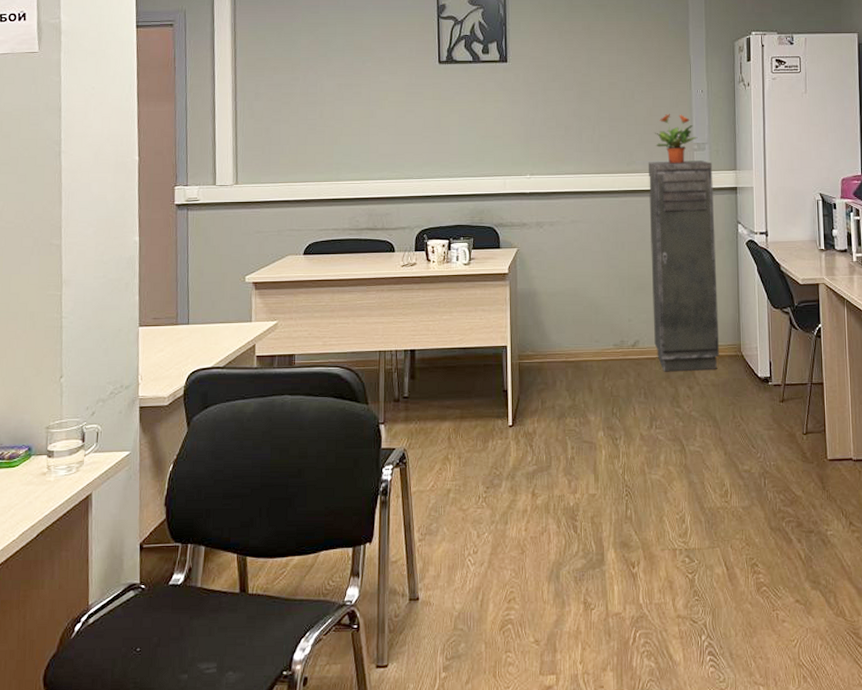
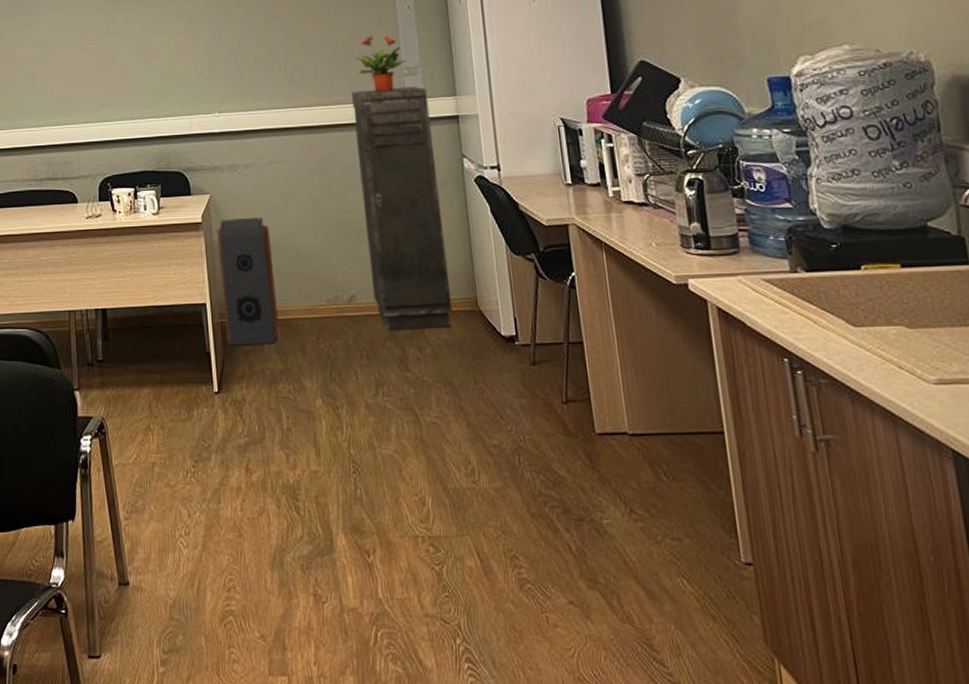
speaker: none [521,269,571,384] -> present [217,216,279,346]

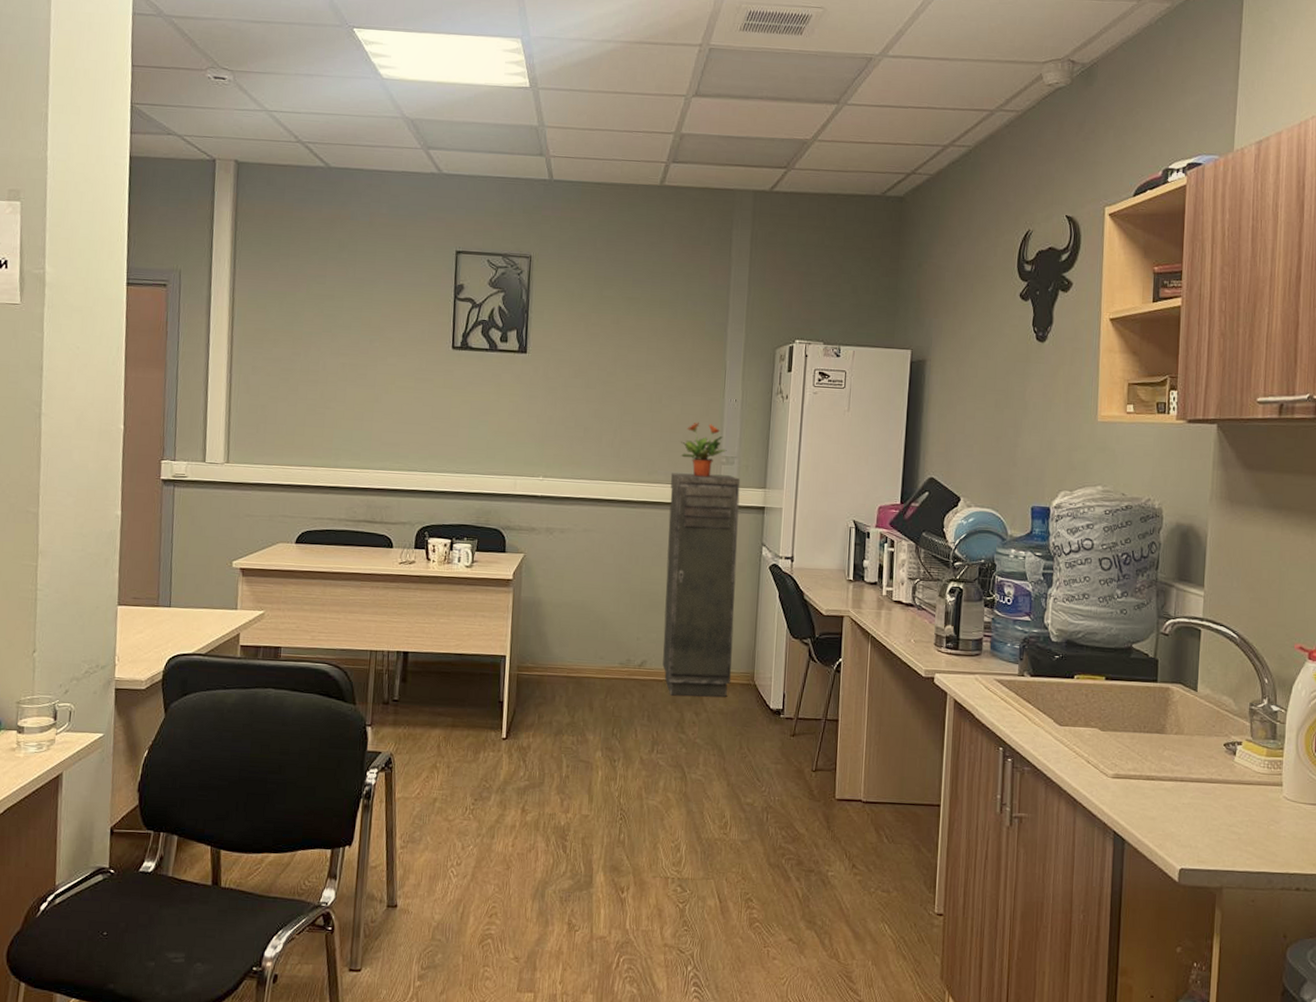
speaker: present [217,216,279,346] -> none [521,578,576,698]

